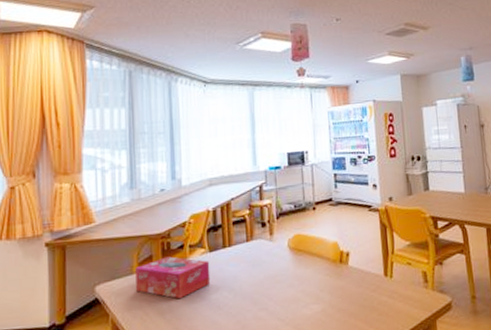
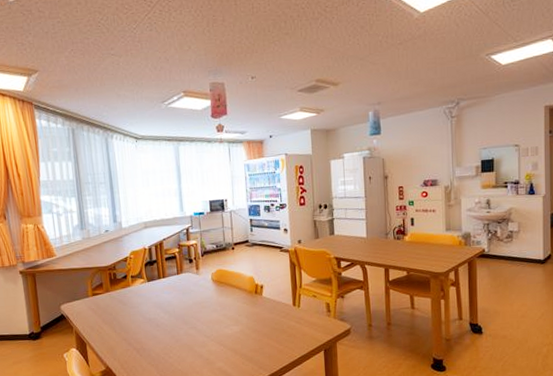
tissue box: present [135,256,211,299] -> none [90,284,150,318]

